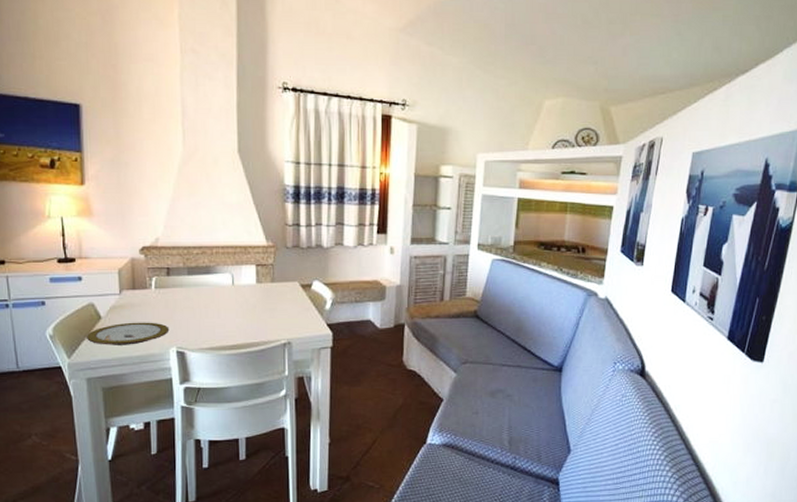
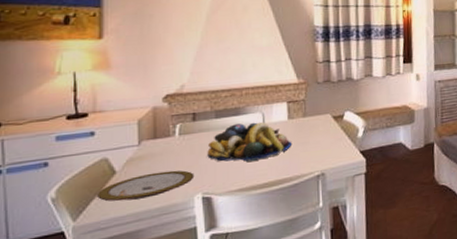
fruit bowl: none [181,283,260,321] -> present [207,122,292,162]

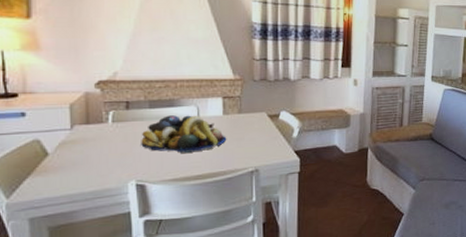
plate: present [98,170,195,201] -> none [30,156,128,183]

